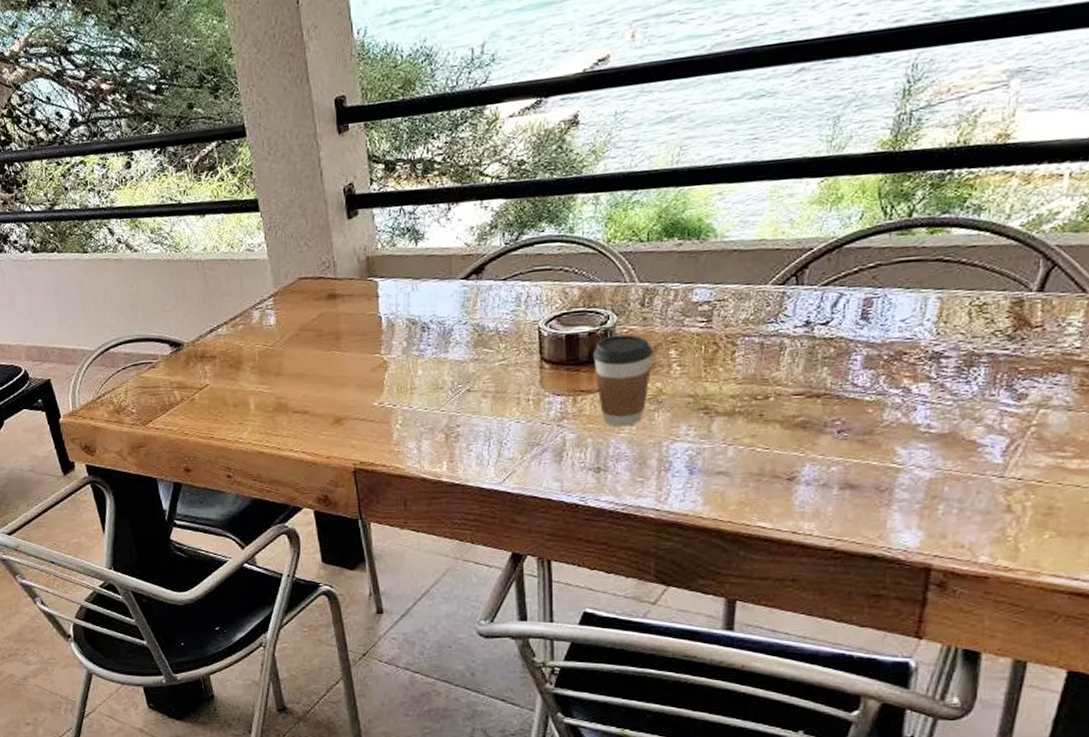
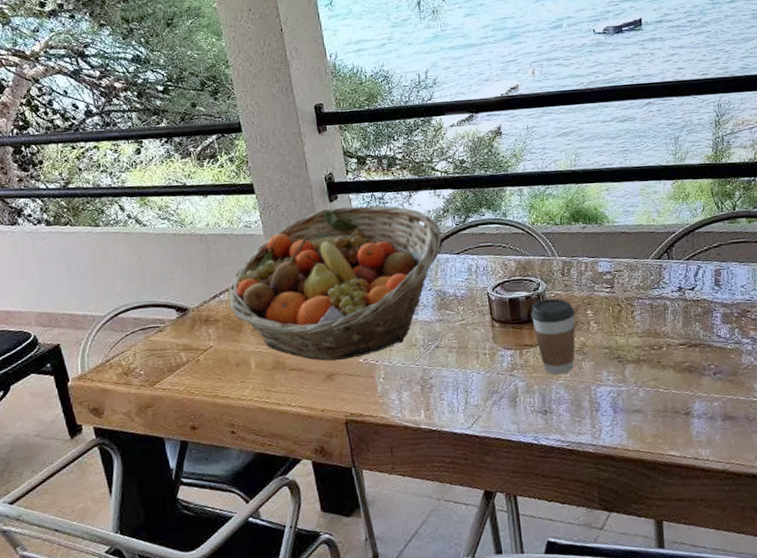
fruit basket: none [227,221,485,404] -> present [228,205,441,361]

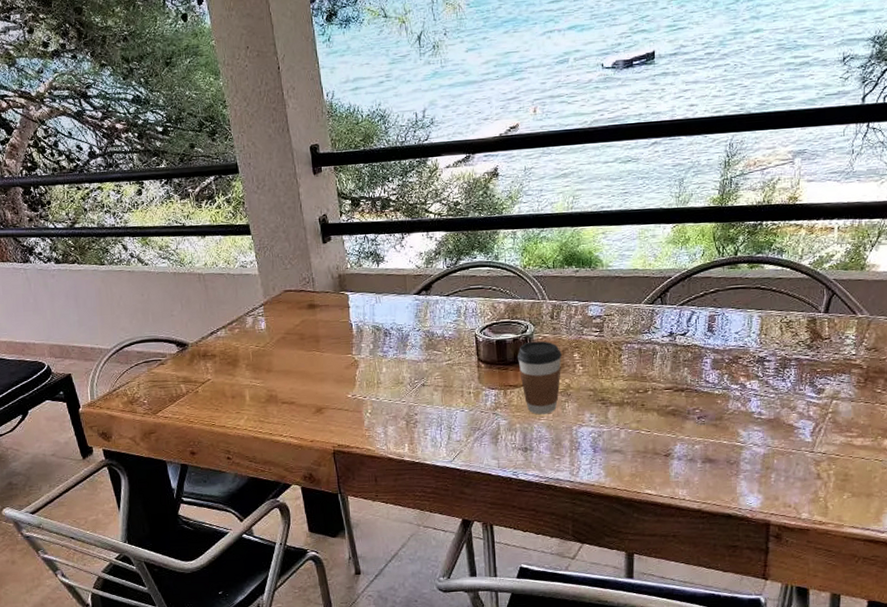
fruit basket: present [228,205,441,361] -> none [225,247,432,396]

